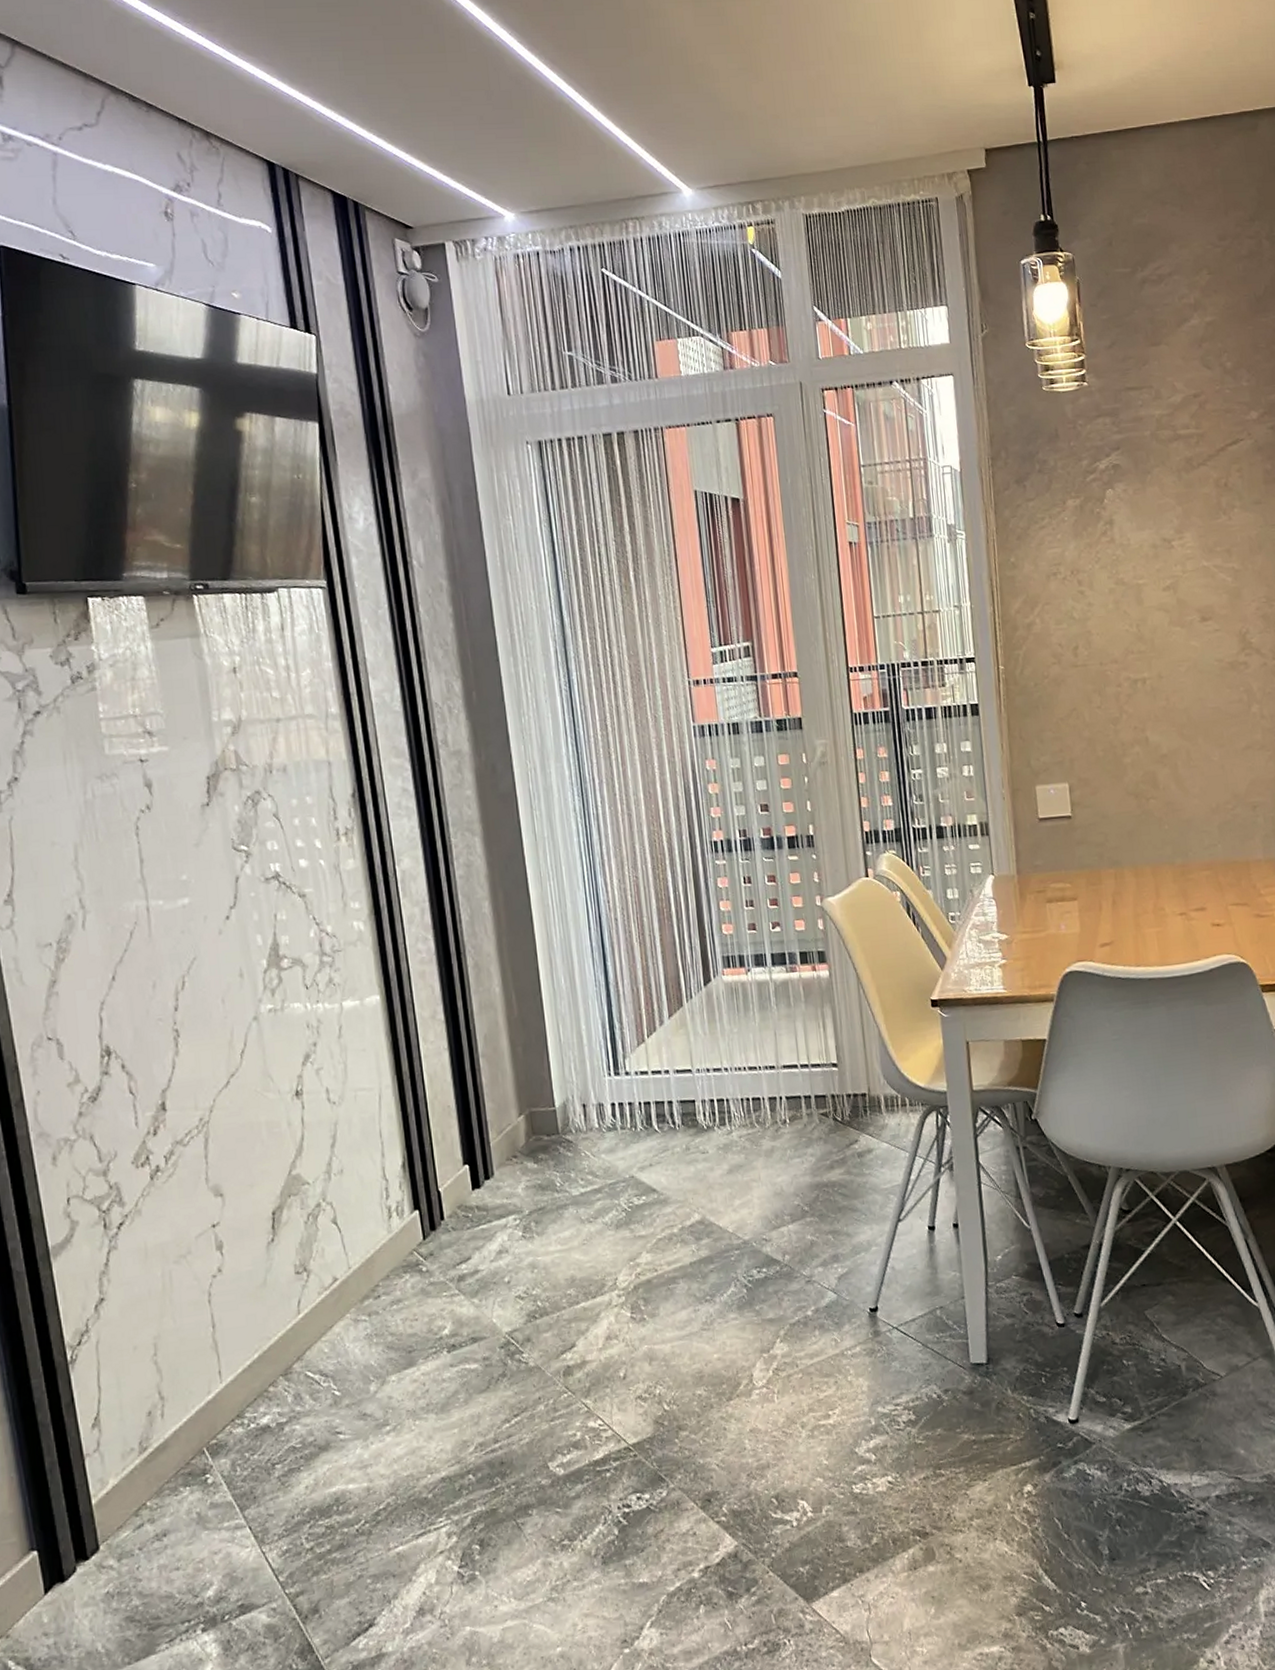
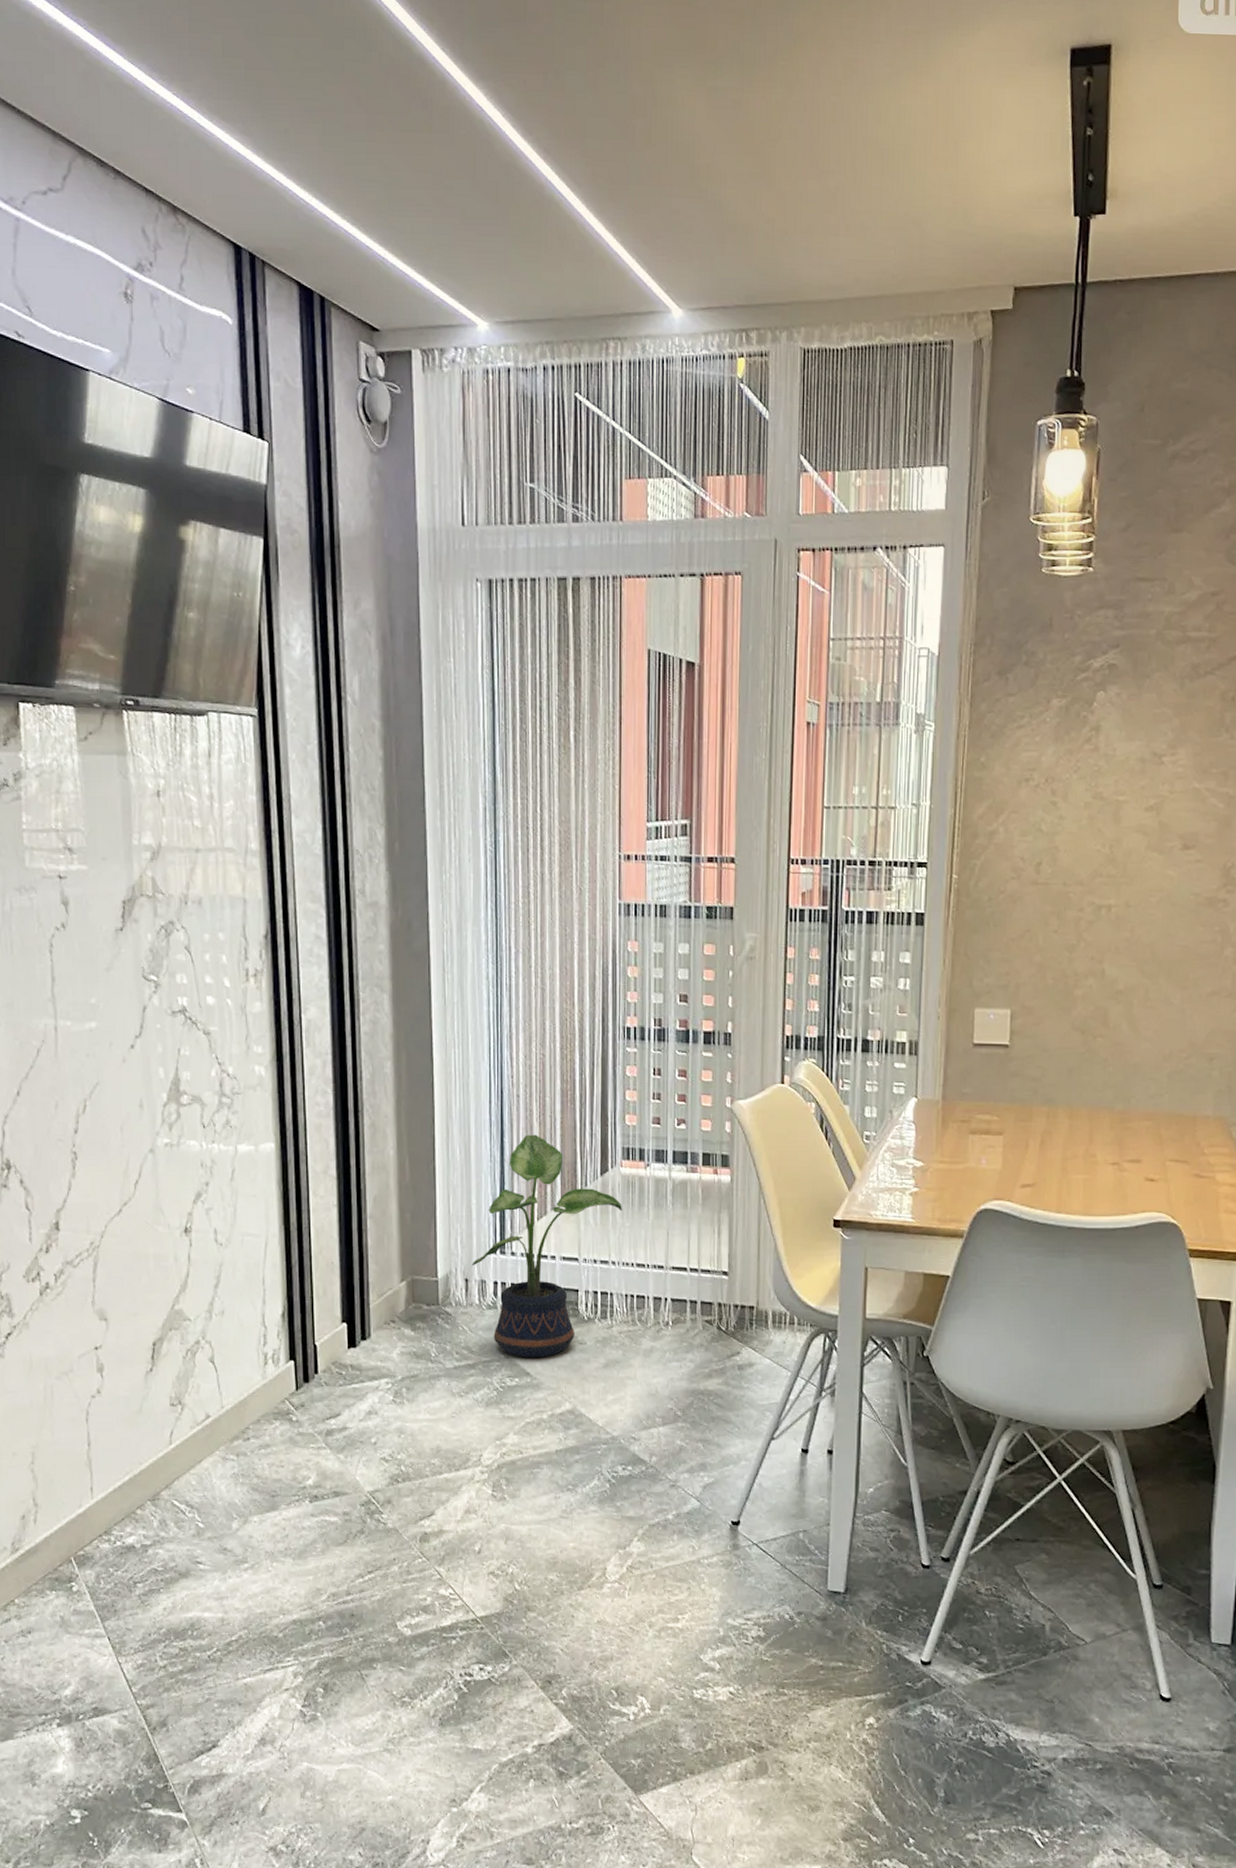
potted plant: none [587,954,729,1175] -> present [471,1134,622,1358]

